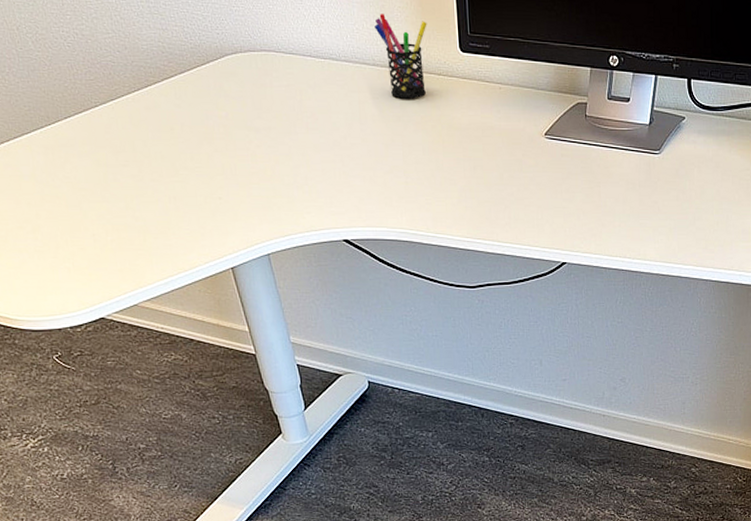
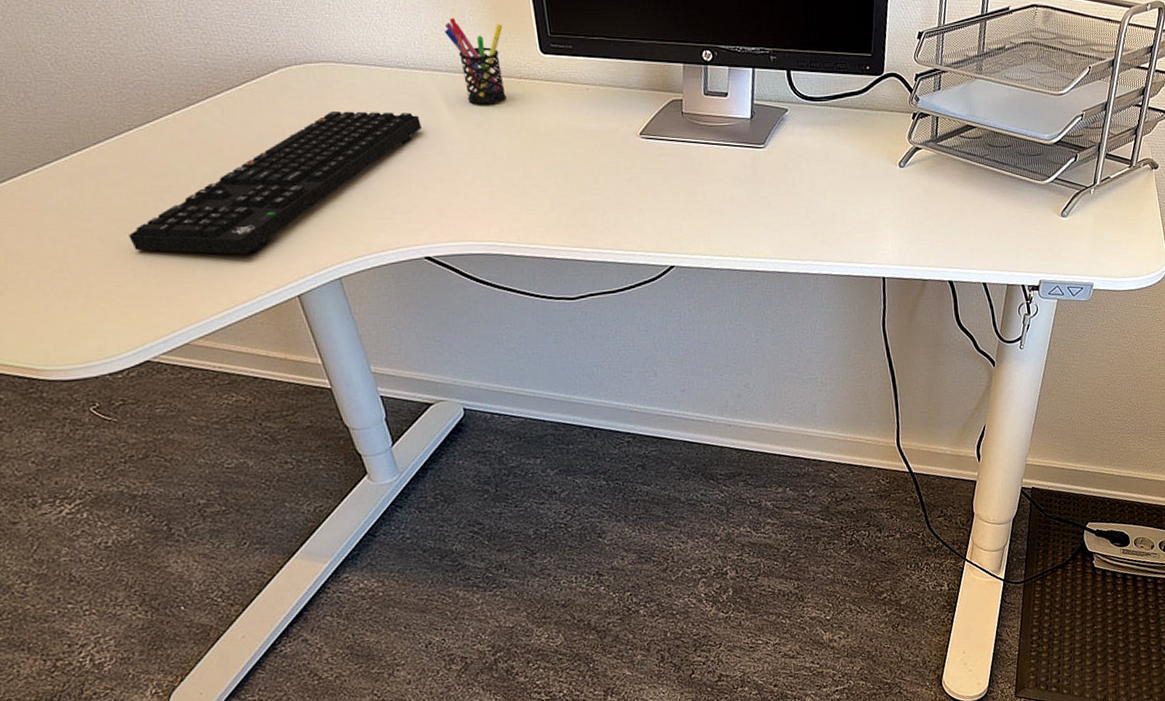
keyboard: none [91,98,348,227] -> present [129,111,422,255]

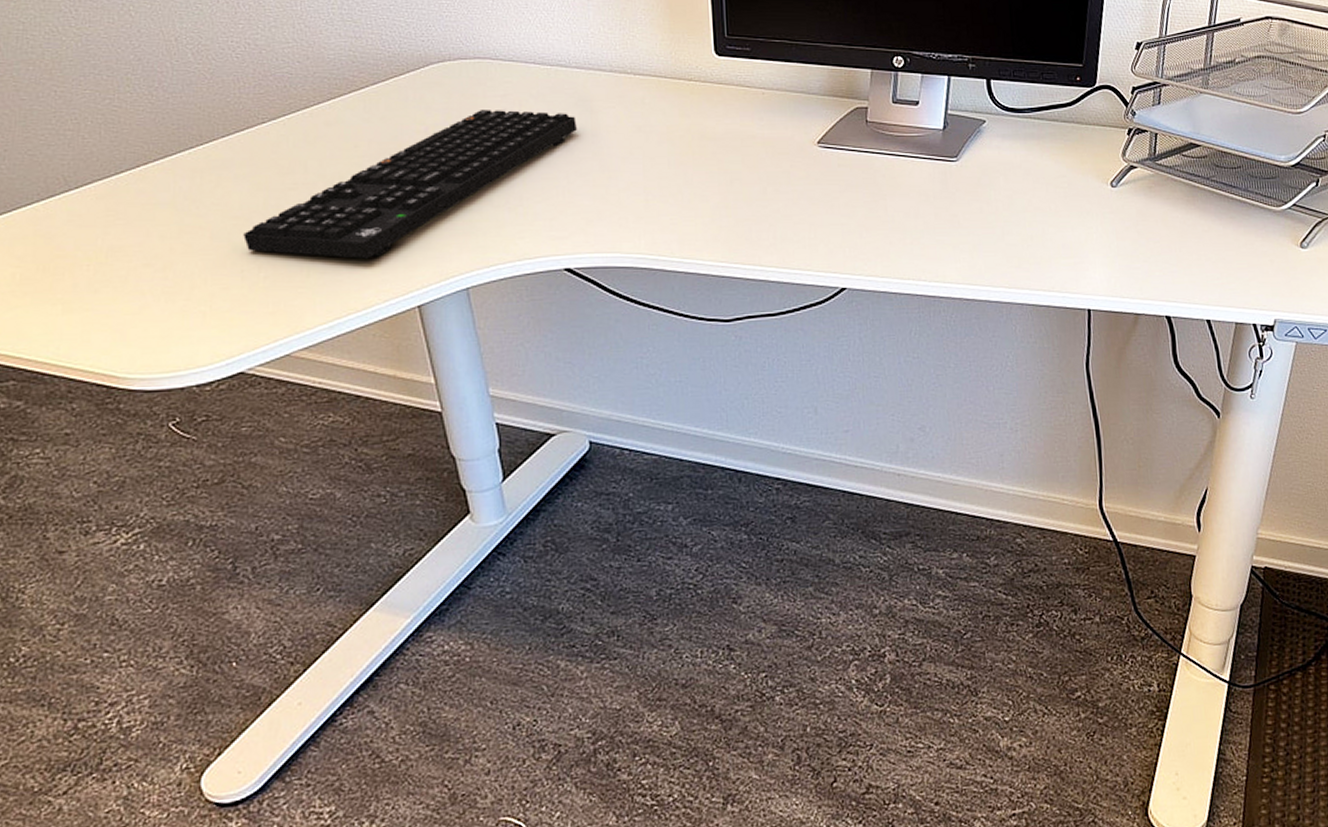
pen holder: present [445,17,506,105] -> none [613,16,676,107]

